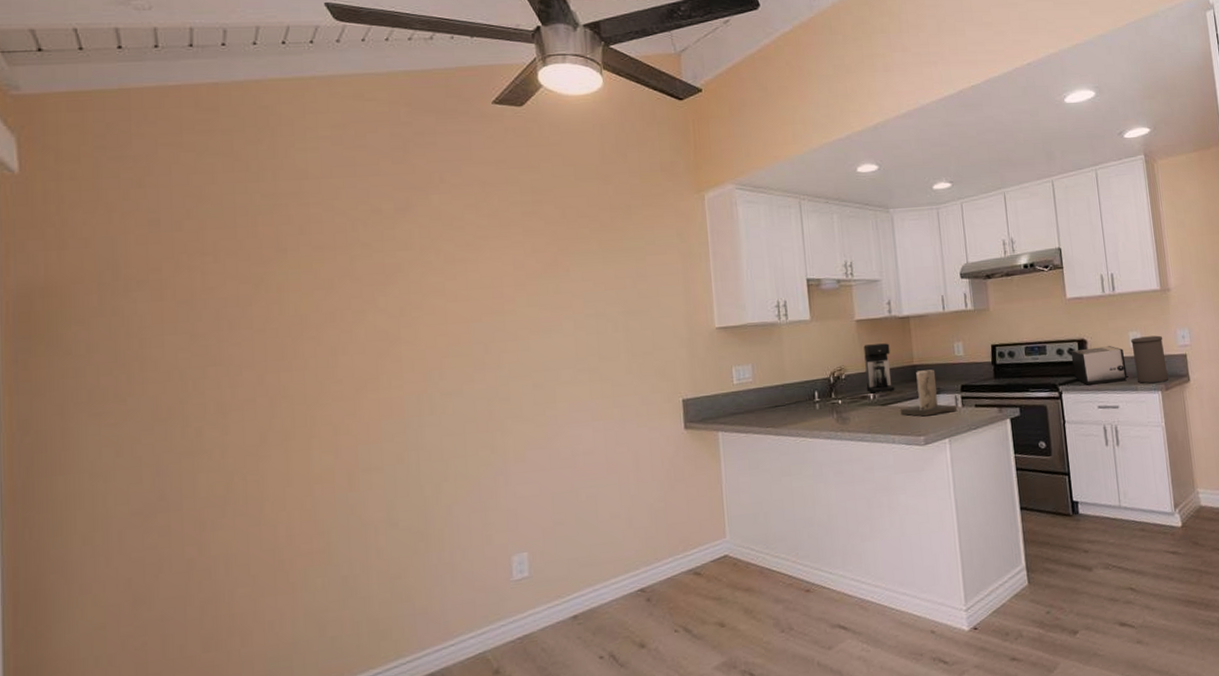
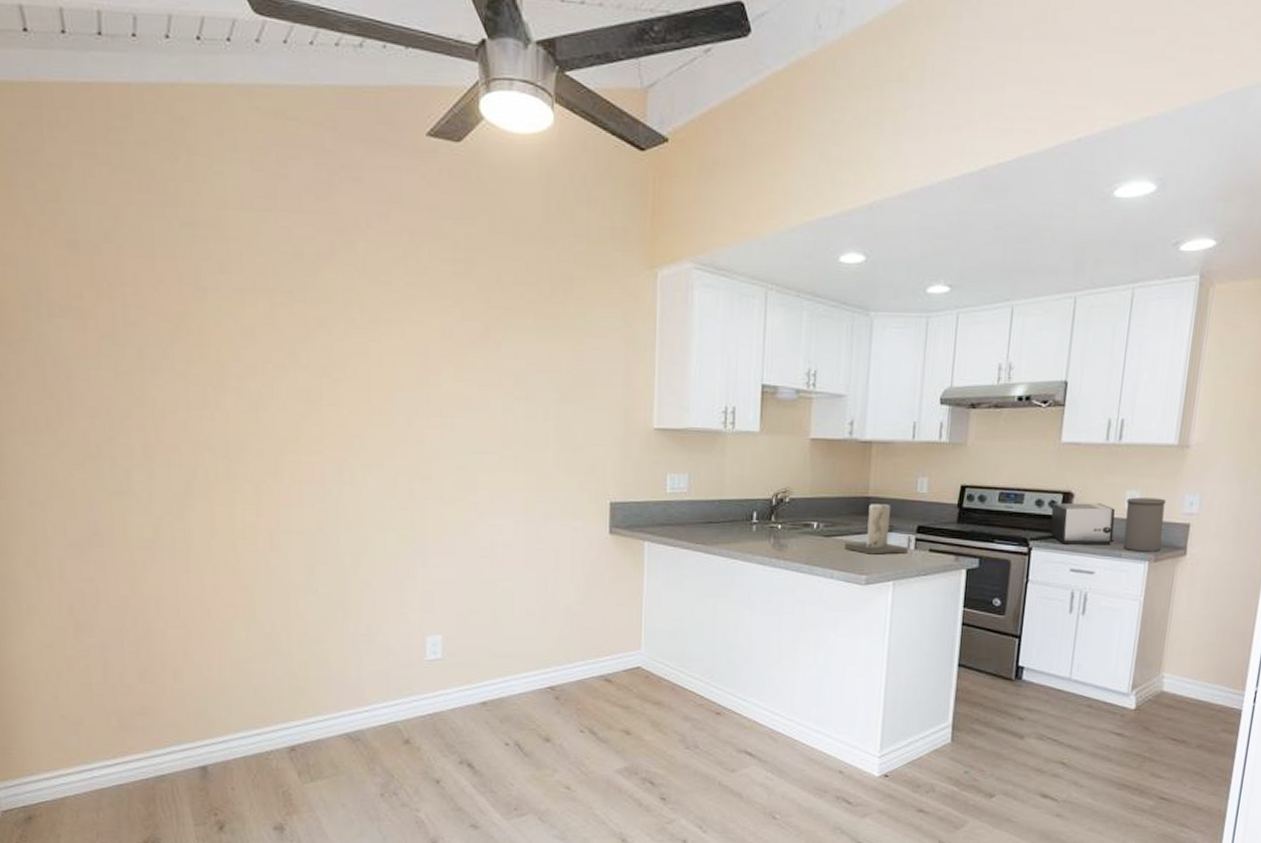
coffee maker: present [863,343,895,393] -> none [810,468,845,523]

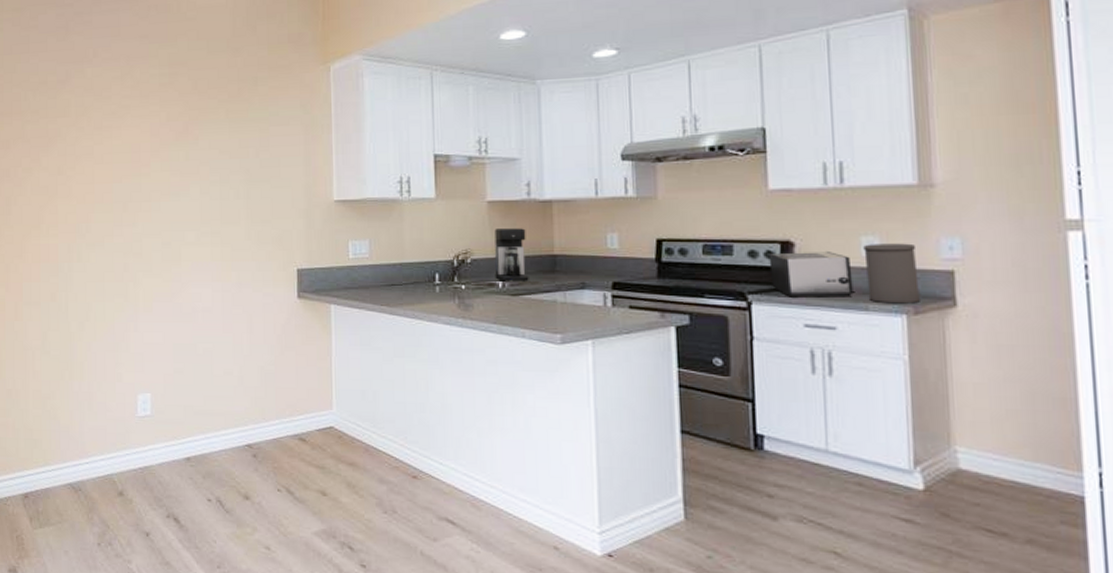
coffee maker: none [810,468,845,523] -> present [494,228,529,281]
paper towel roll: present [844,504,908,555] -> none [533,261,605,313]

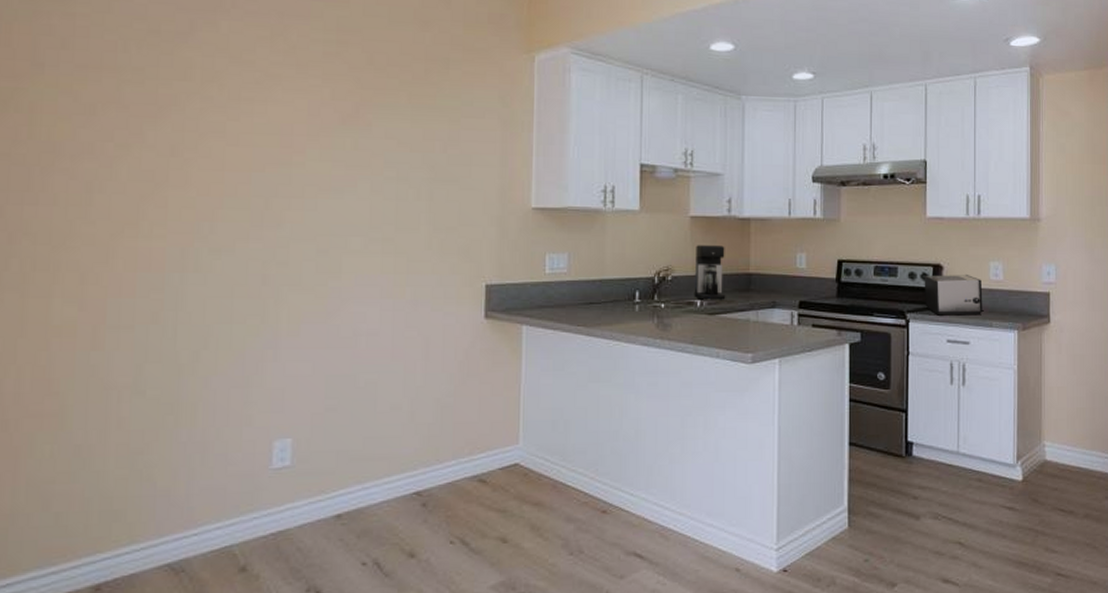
canister: present [863,243,920,304] -> none [991,268,1027,321]

